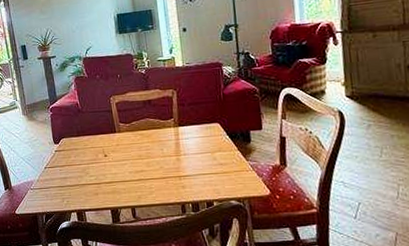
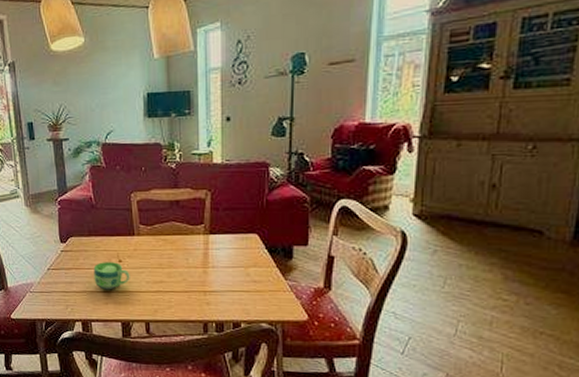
cup: none [83,157,115,182] -> present [93,262,130,290]

